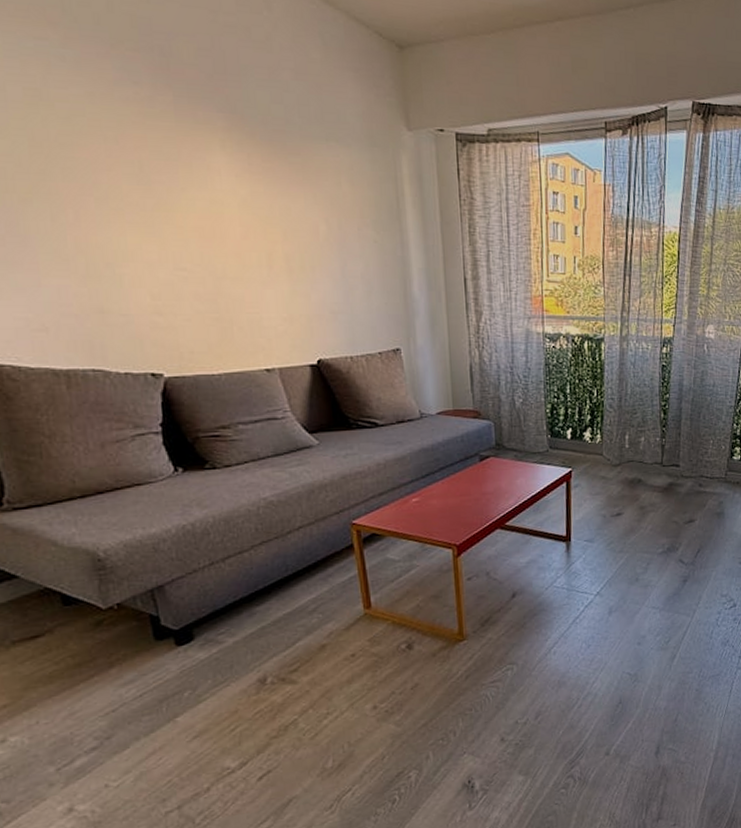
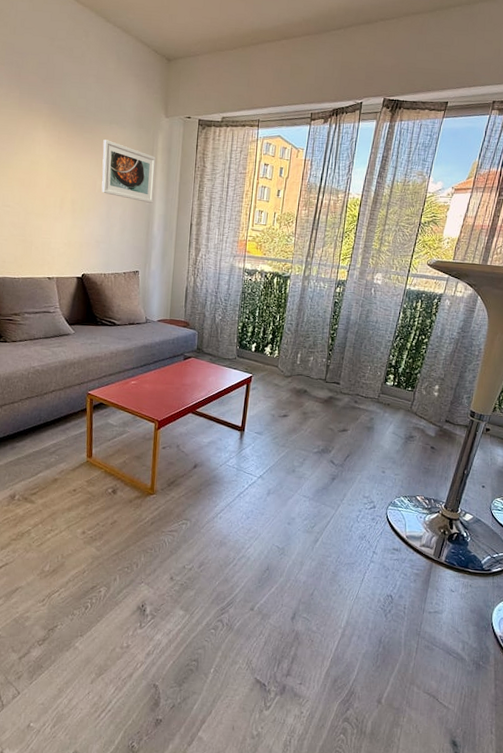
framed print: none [319,164,407,253] -> present [101,139,156,203]

